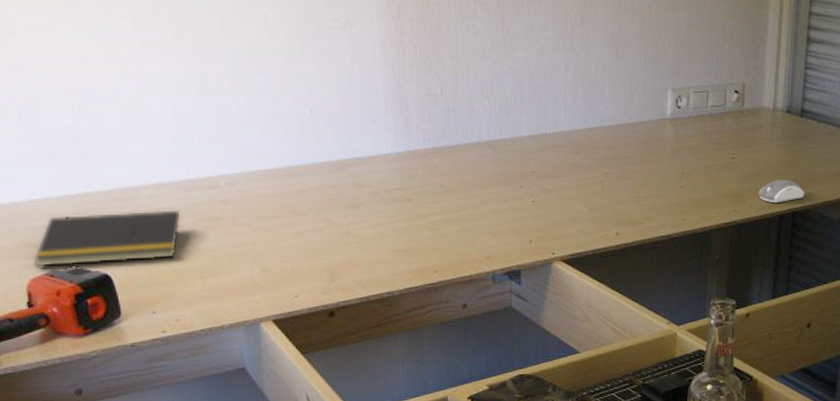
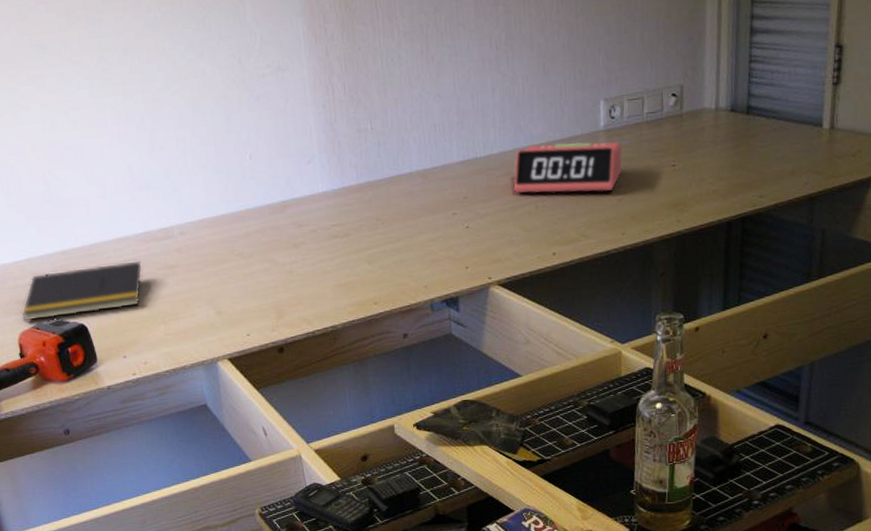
alarm clock: none [581,126,687,178] -> present [513,141,622,193]
computer mouse: present [758,179,805,203] -> none [703,183,755,210]

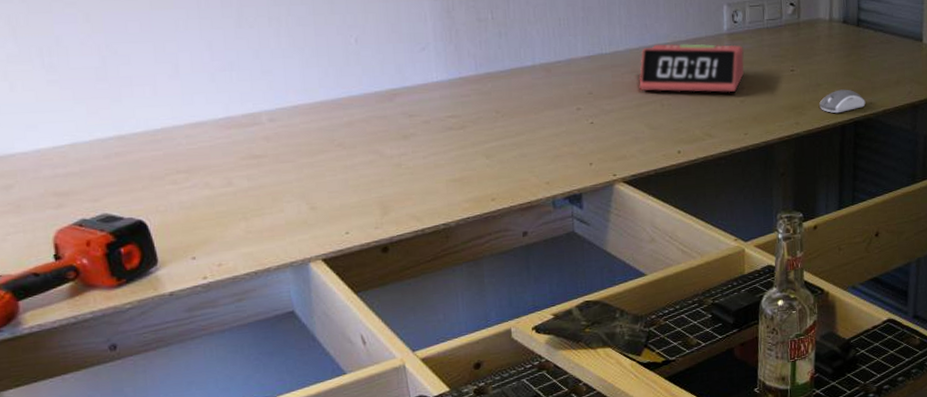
notepad: present [21,261,143,321] -> none [59,149,221,217]
computer mouse: none [703,183,755,210] -> present [819,89,866,114]

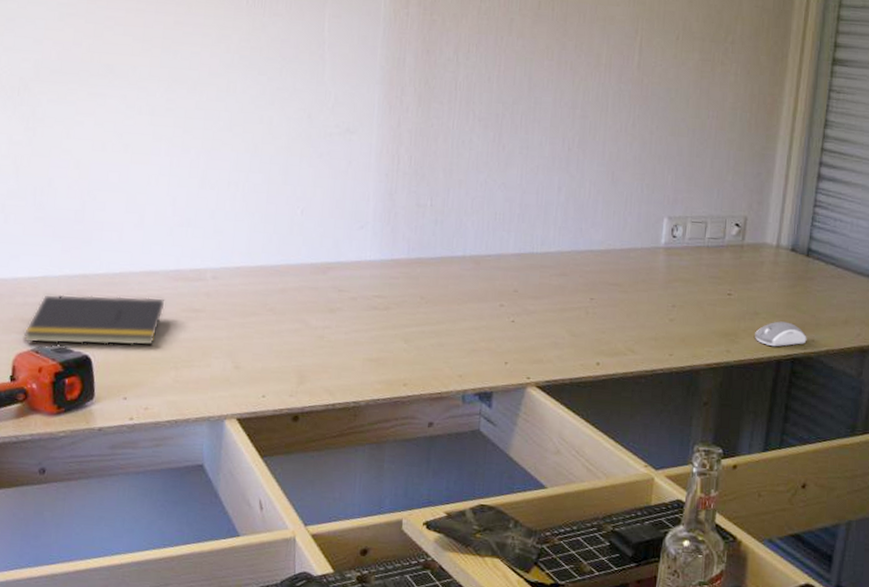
notepad: none [59,149,221,217] -> present [23,294,165,346]
alarm clock: present [639,43,745,93] -> none [565,249,680,310]

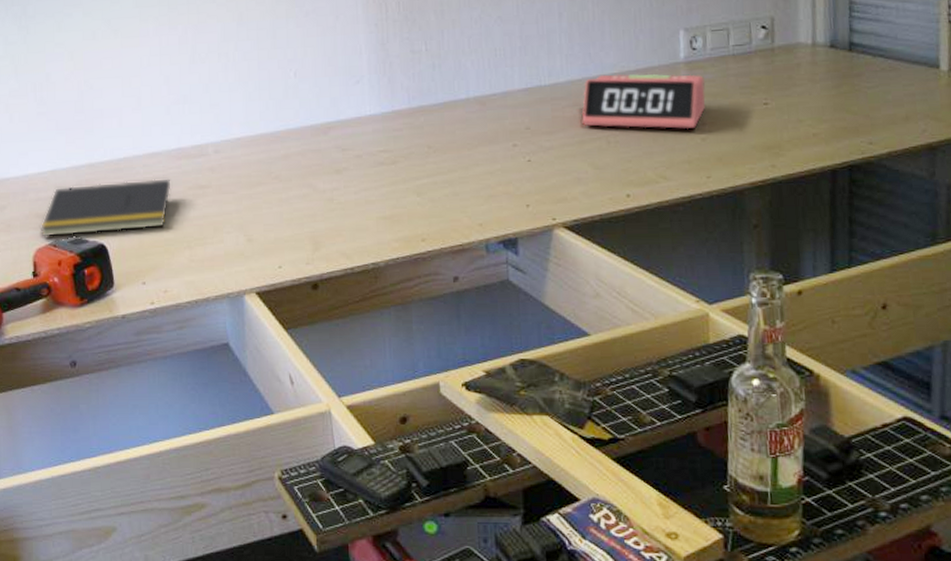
alarm clock: none [565,249,680,310] -> present [581,74,706,130]
computer mouse: present [755,321,807,347] -> none [801,126,863,156]

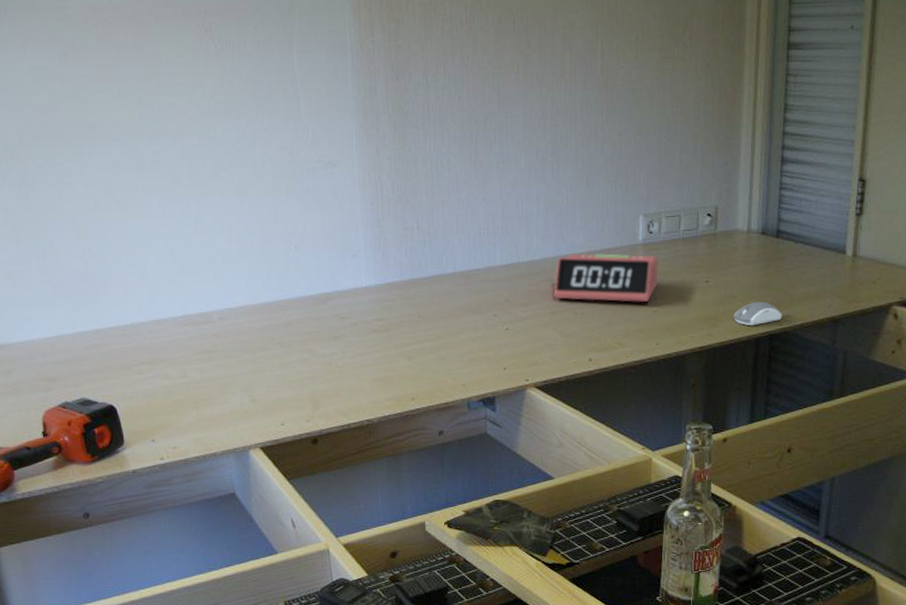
notepad: present [40,179,171,237] -> none [48,344,178,399]
computer mouse: none [801,126,863,156] -> present [734,301,782,326]

